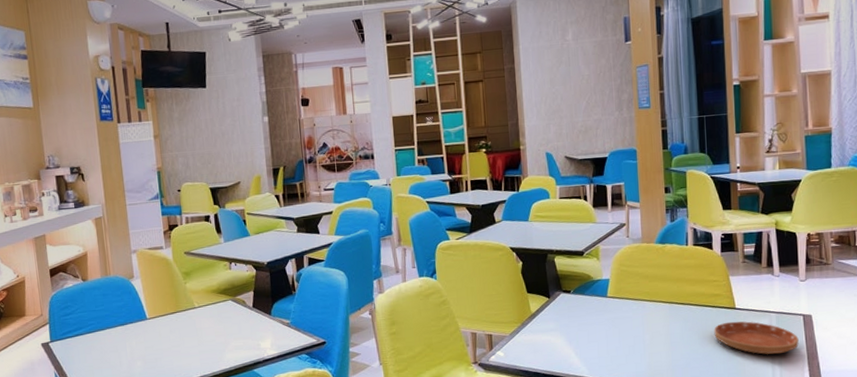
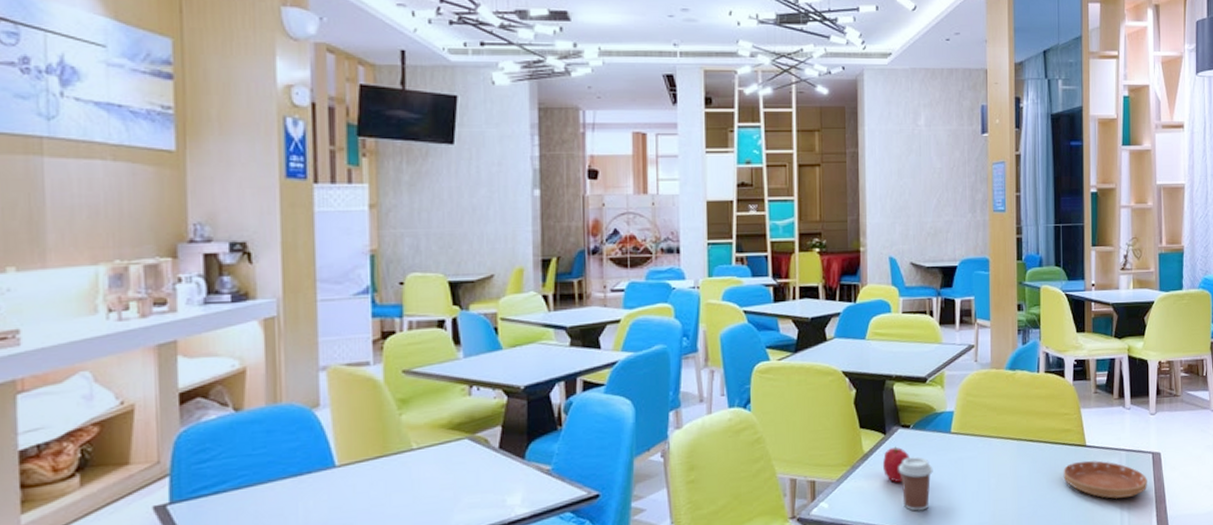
fruit: none [548,308,571,338] -> present [883,446,910,483]
coffee cup: none [561,316,593,361] -> present [898,456,933,511]

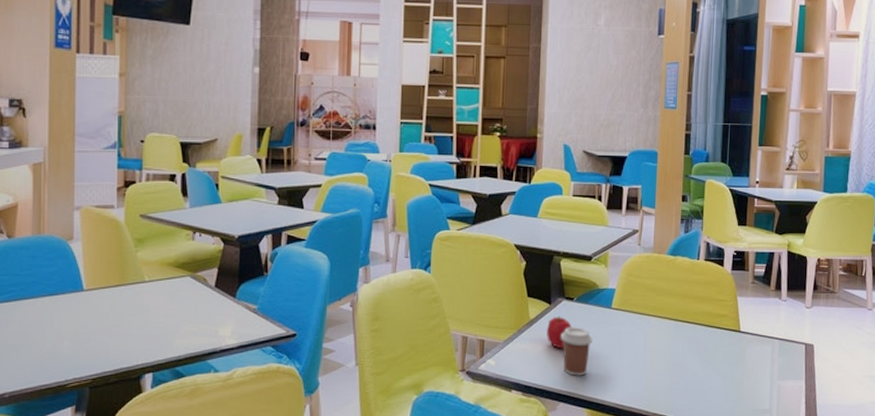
saucer: present [1063,460,1147,499] -> none [716,345,799,383]

